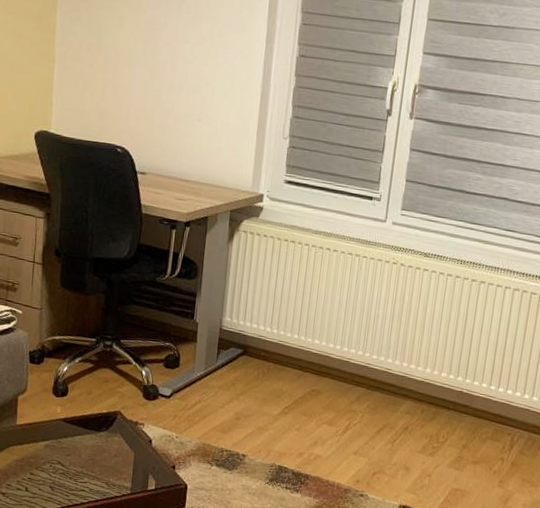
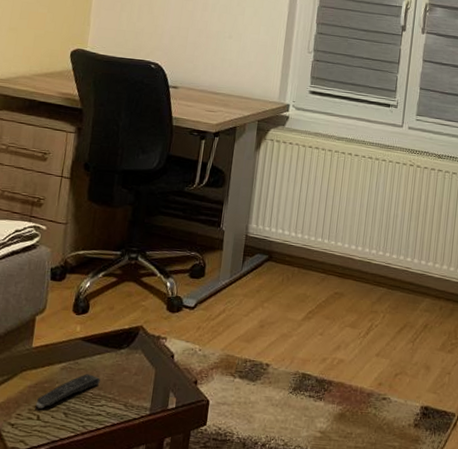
remote control: none [23,452,82,481] -> present [35,374,101,409]

